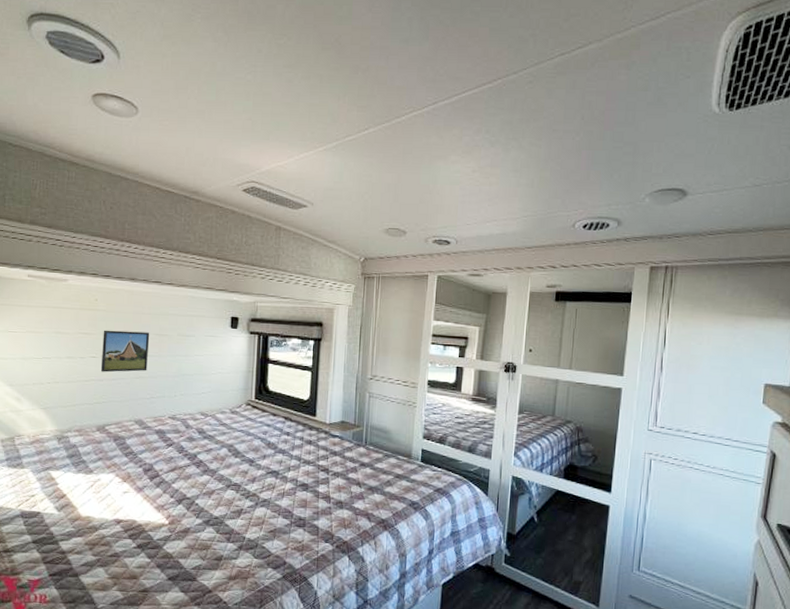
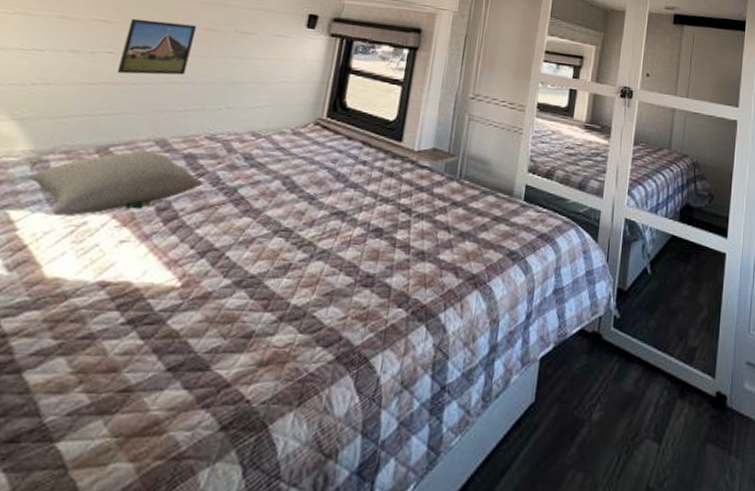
pillow: none [58,429,172,475] -> present [28,151,203,216]

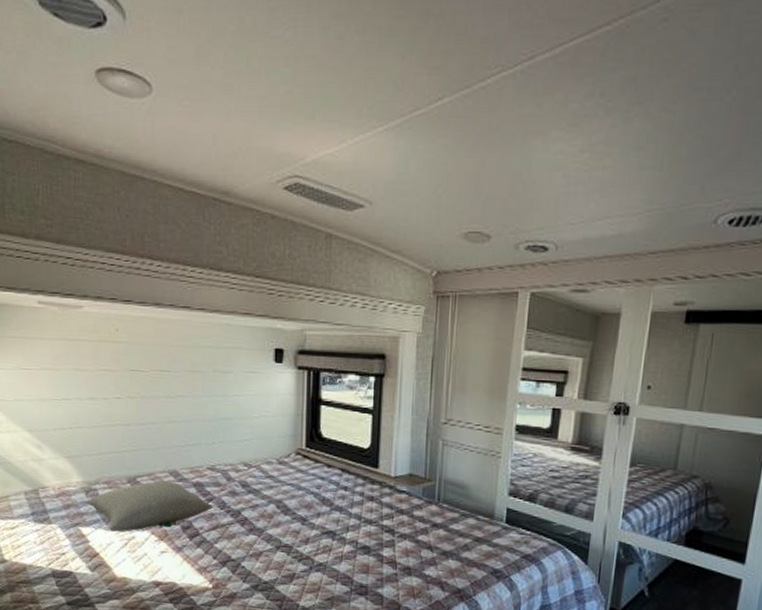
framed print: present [116,18,197,75] -> none [127,366,181,416]

